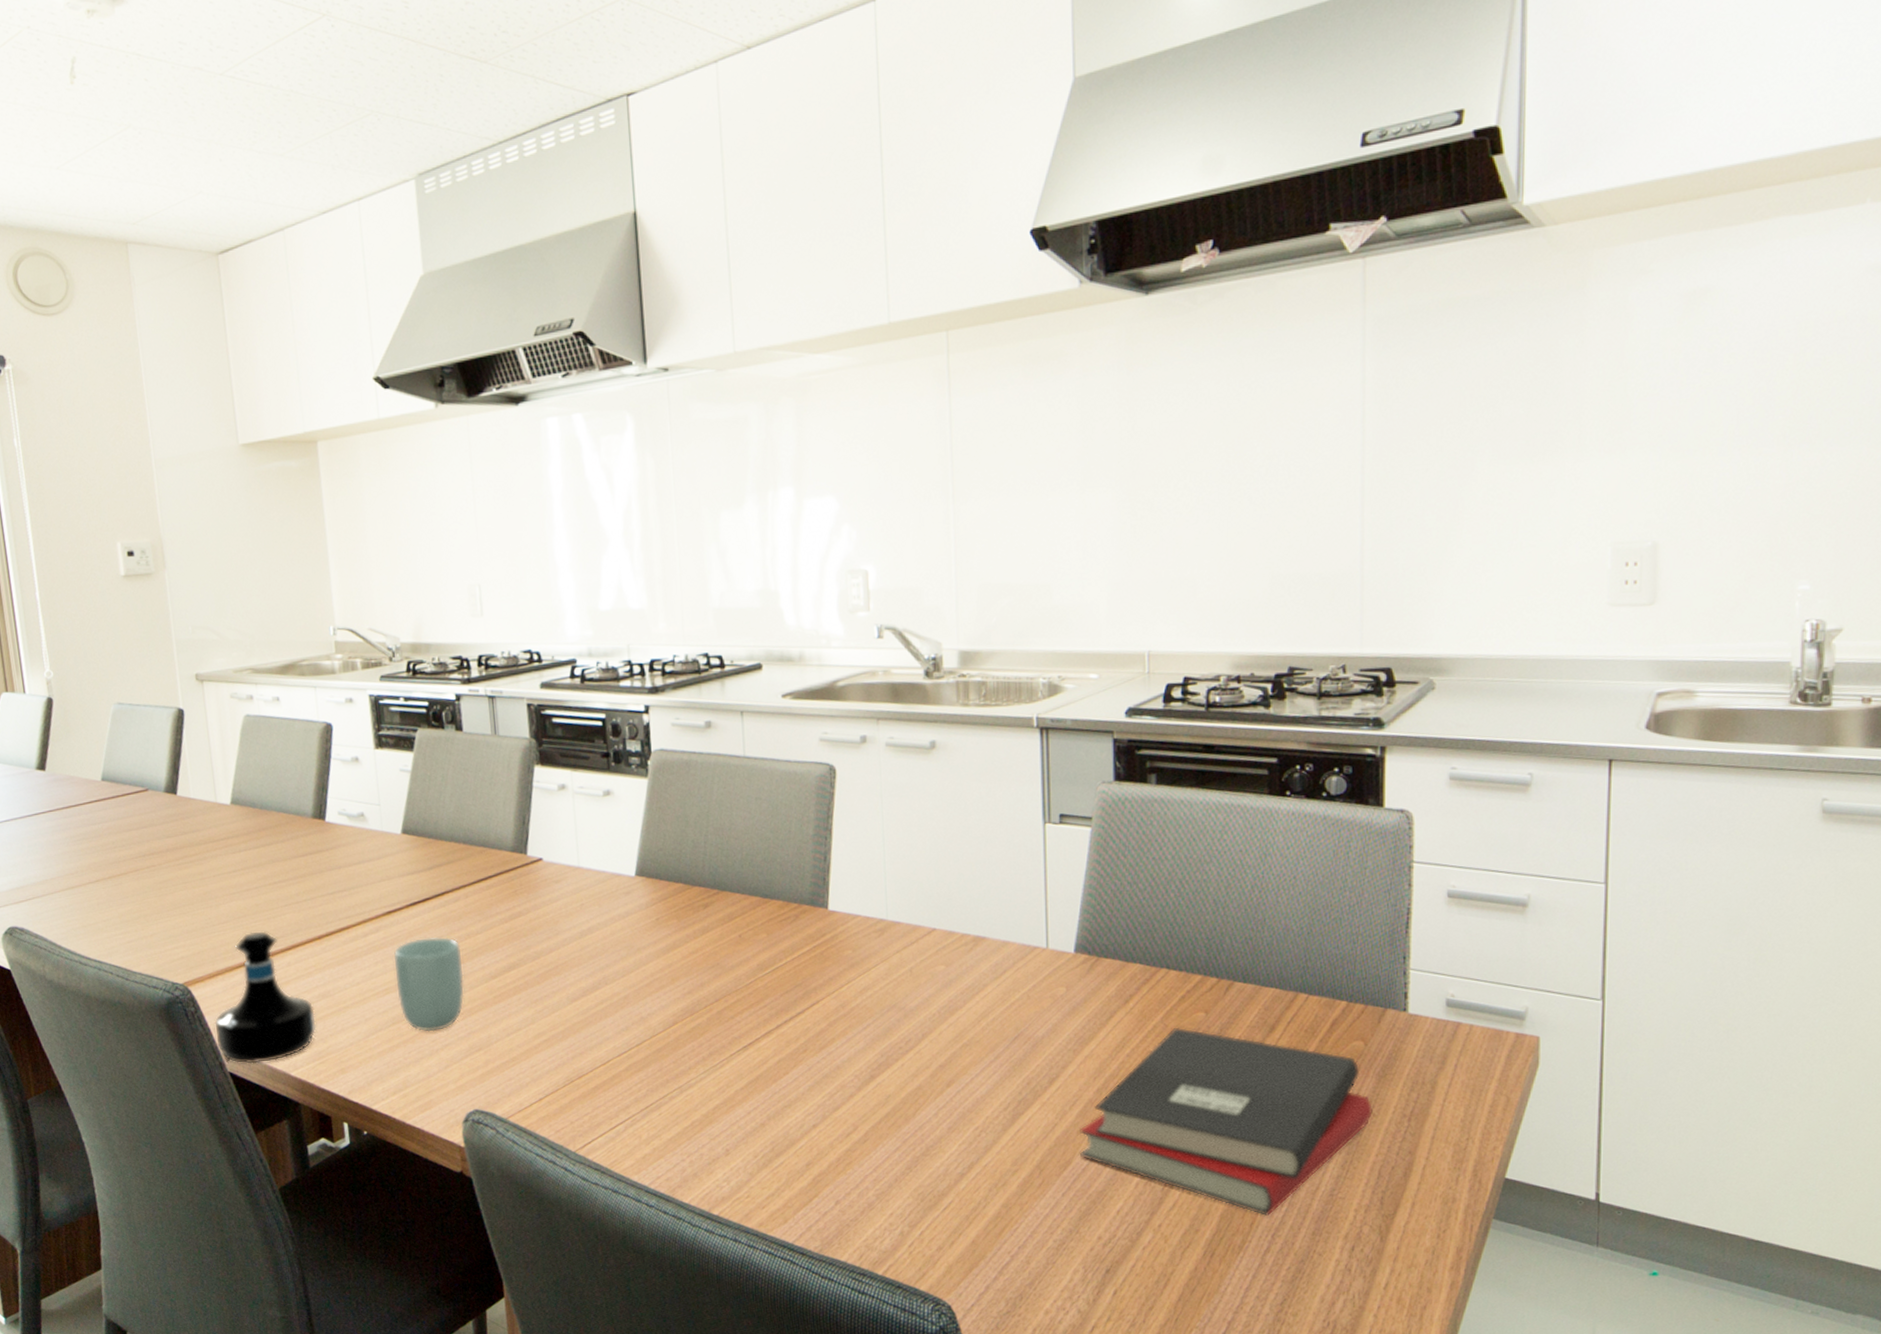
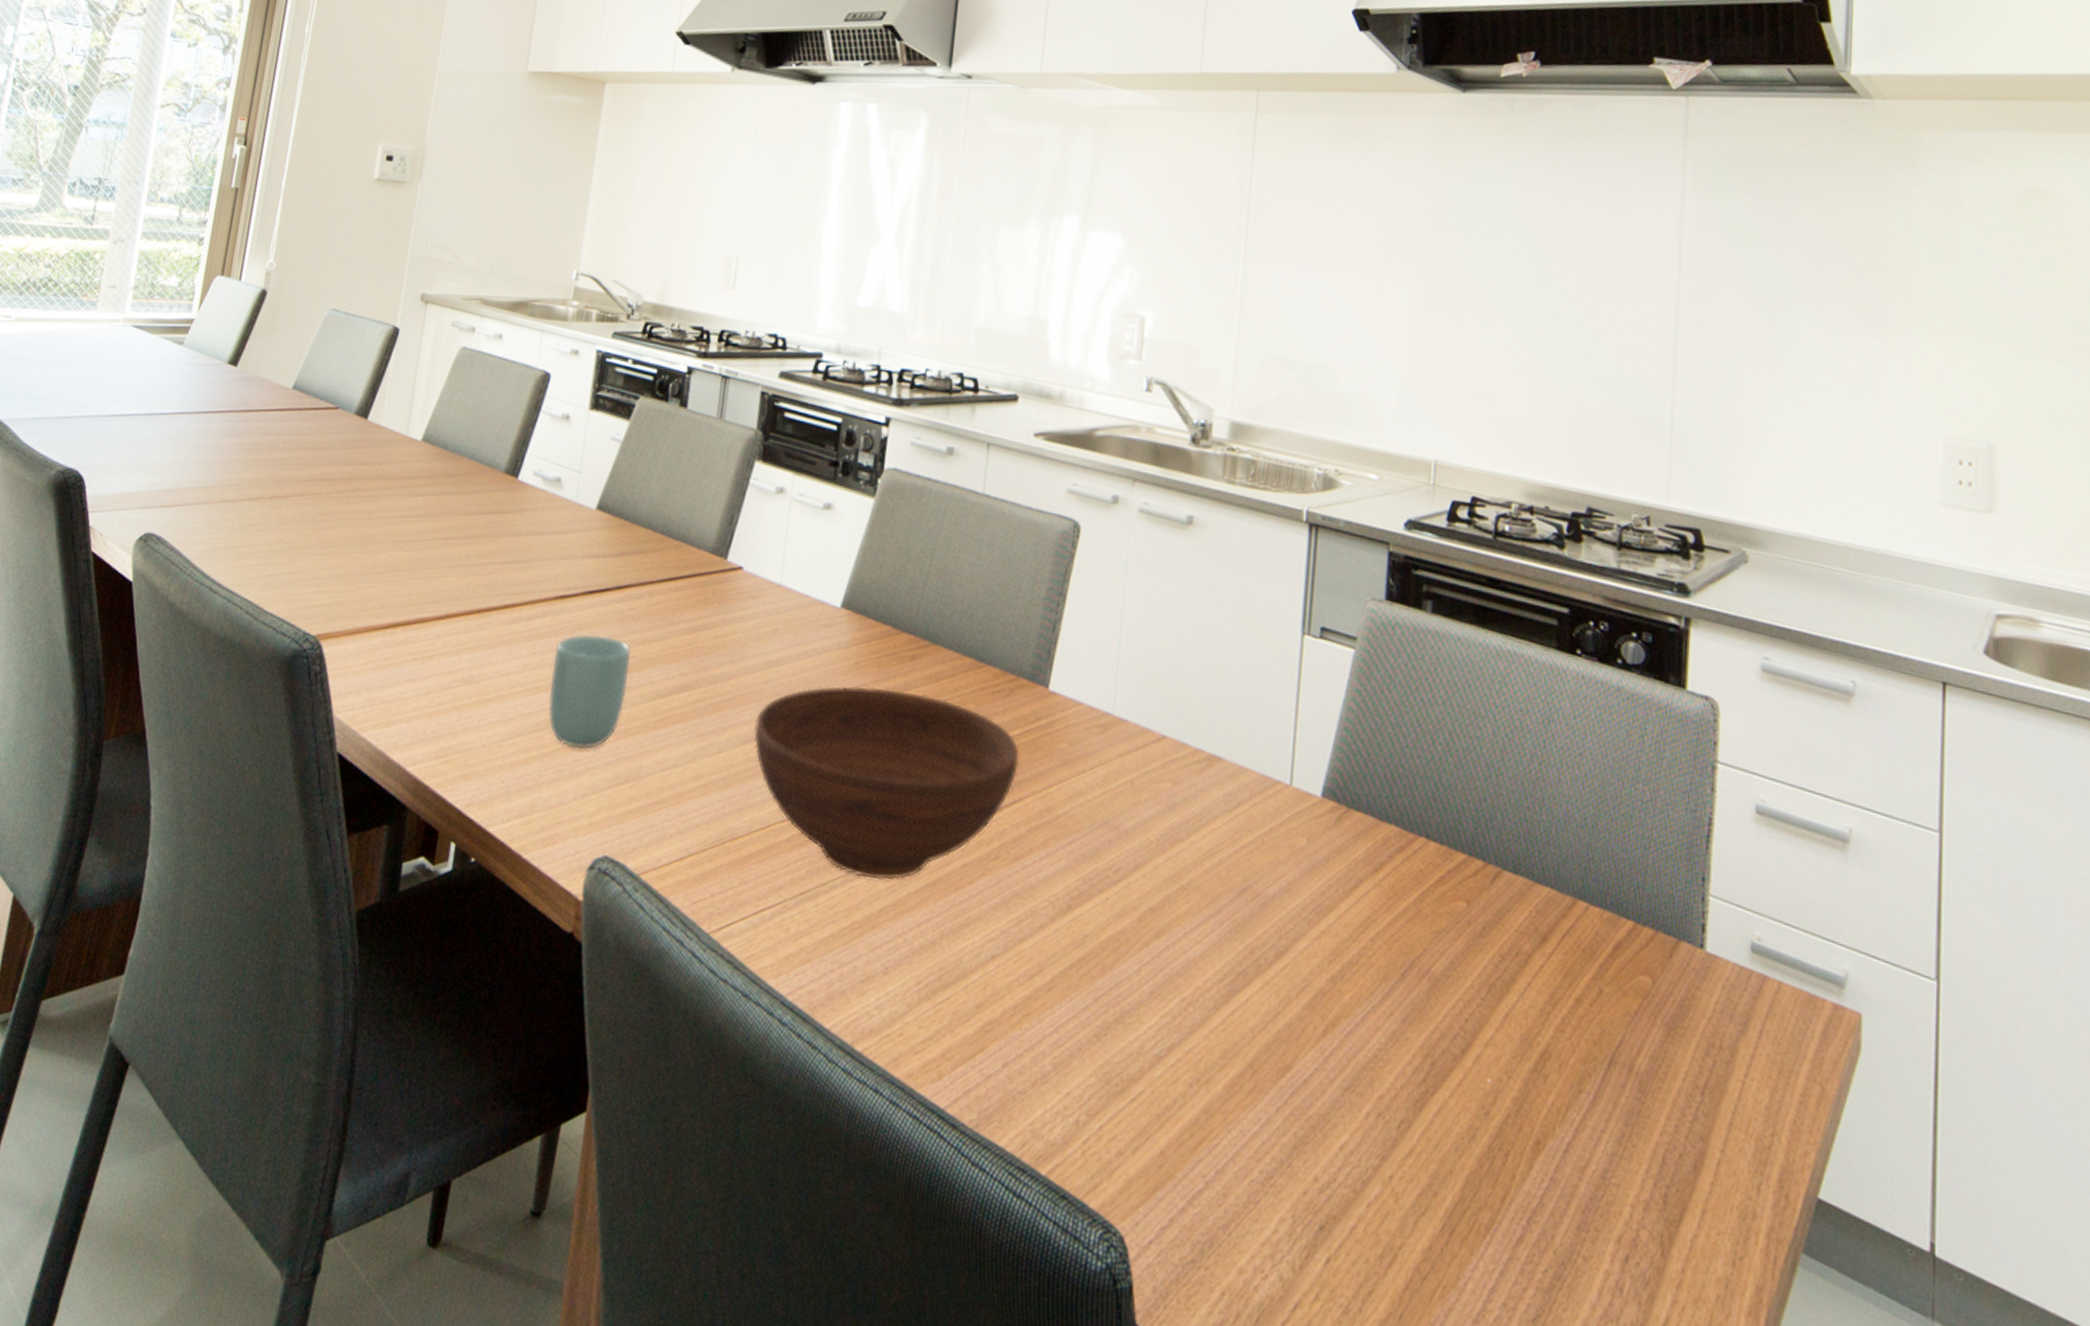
tequila bottle: present [214,931,317,1064] -> none [334,590,453,750]
bowl: none [579,933,812,1086] -> present [753,685,1020,880]
hardback book: present [1080,1027,1373,1217] -> none [1303,915,1659,1192]

